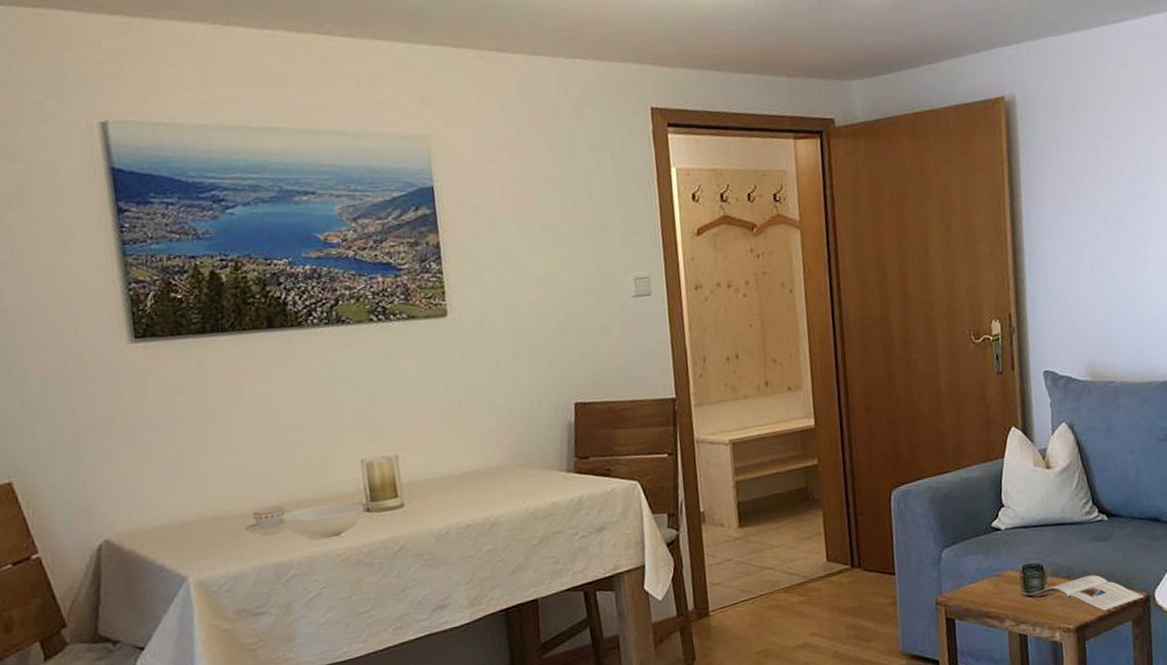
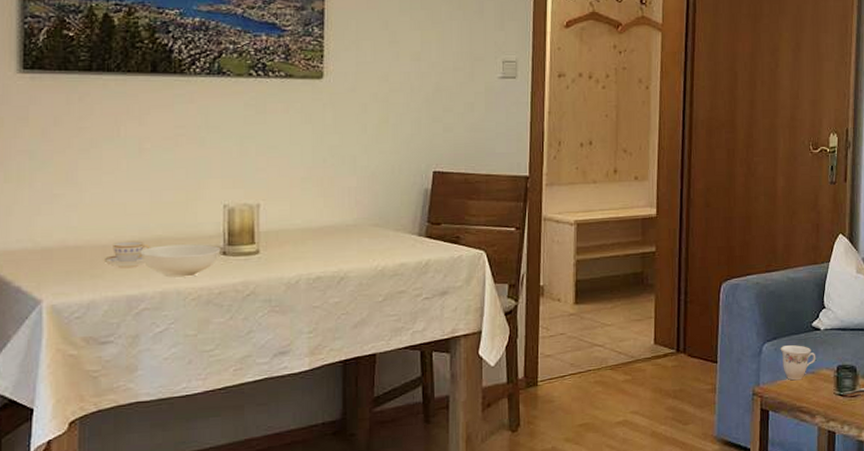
teacup: none [960,548,1000,586] -> present [780,345,816,381]

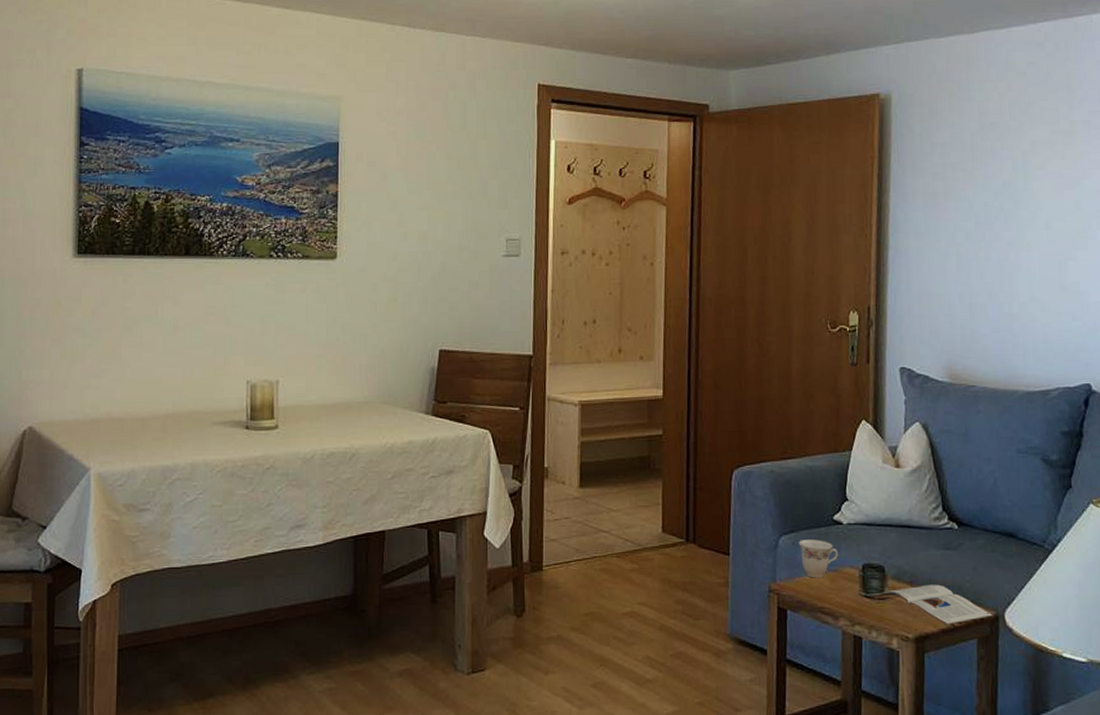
teacup: present [102,241,150,269] -> none [141,414,182,440]
bowl: present [140,244,221,278] -> none [173,418,244,450]

